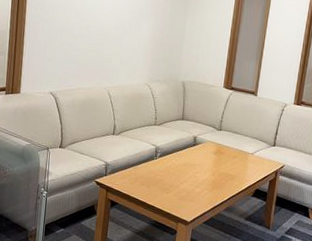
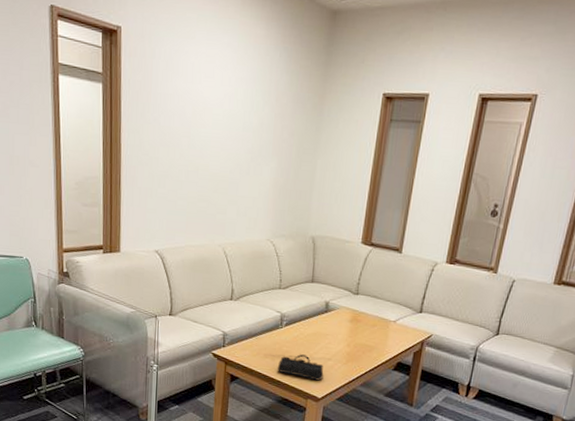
pencil case: none [151,182,192,206] -> present [277,354,324,381]

